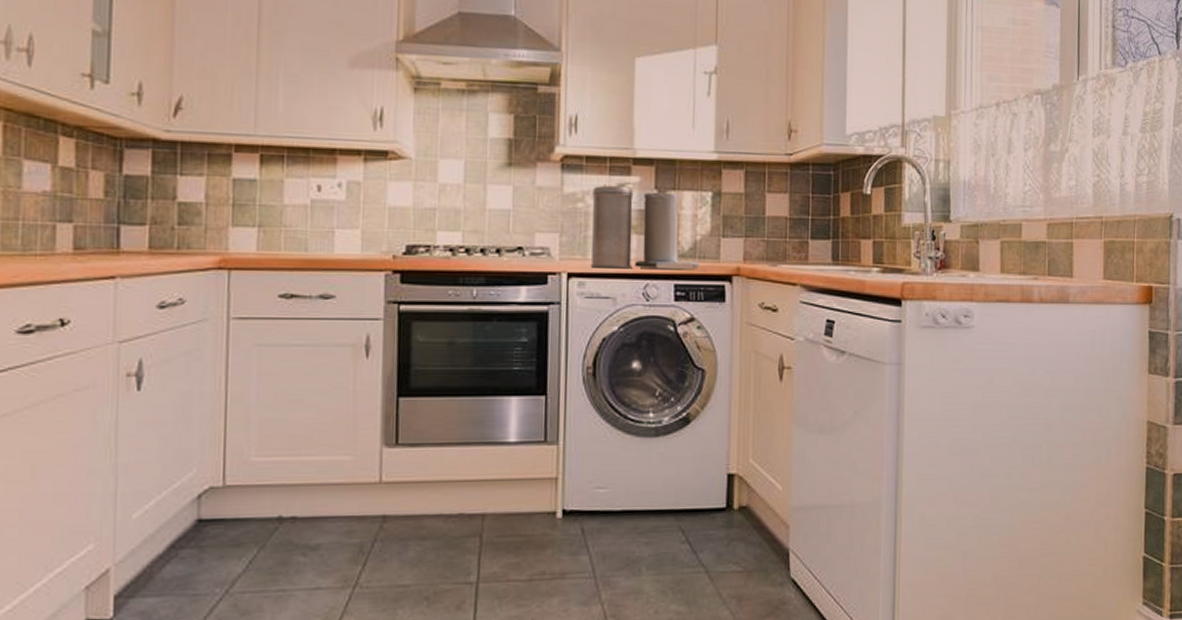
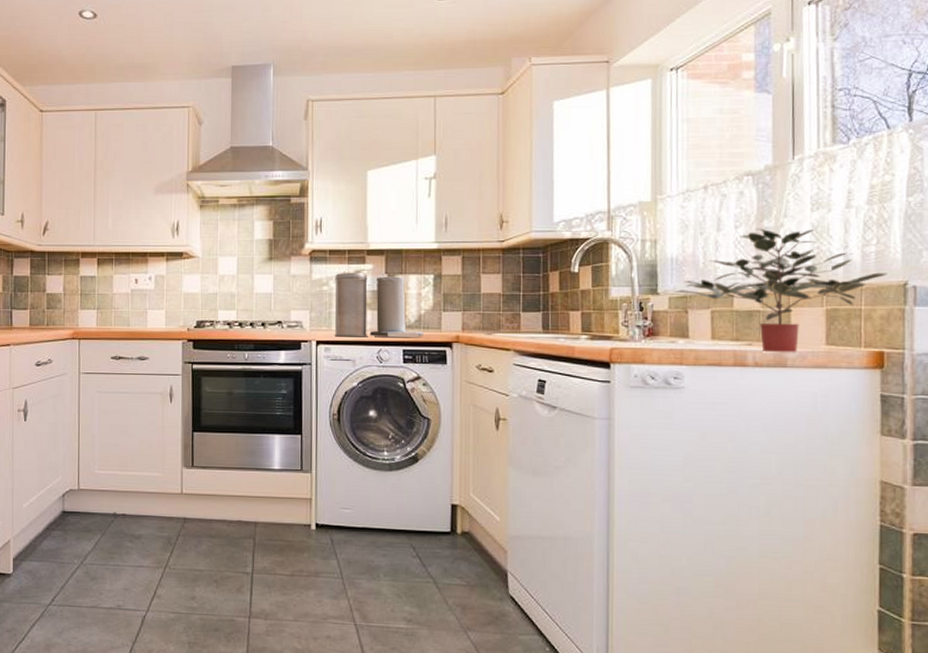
potted plant: none [966,152,1156,288] -> present [674,228,887,353]

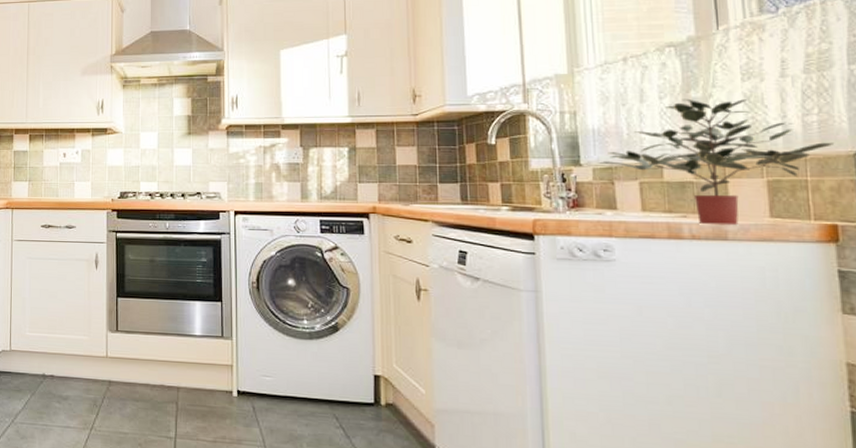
canister: present [334,272,368,337] -> none [251,145,285,208]
paper towel: present [369,276,423,338] -> none [286,149,340,209]

